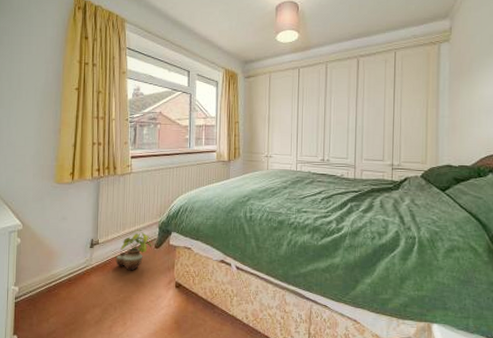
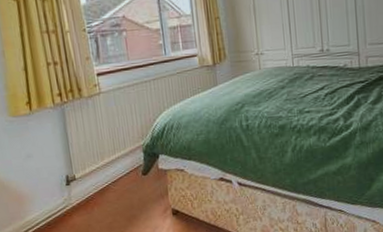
potted plant: present [115,230,154,271] -> none [98,157,140,205]

